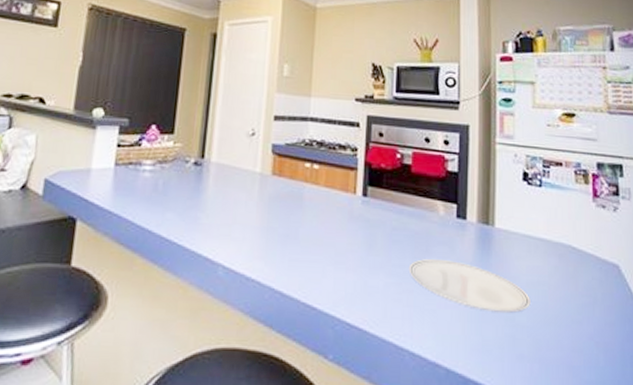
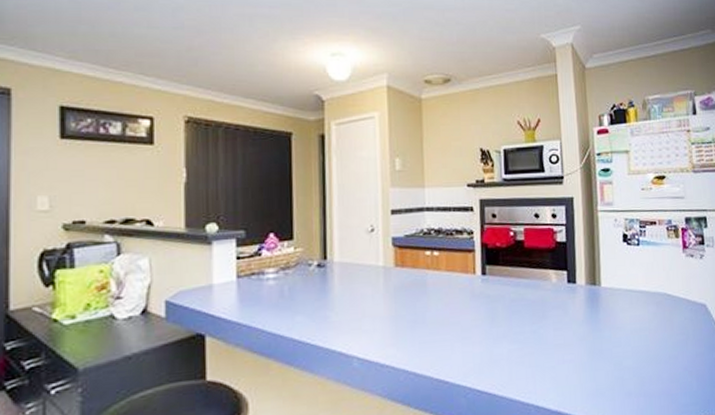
plate: present [408,258,530,314] -> none [528,321,635,361]

